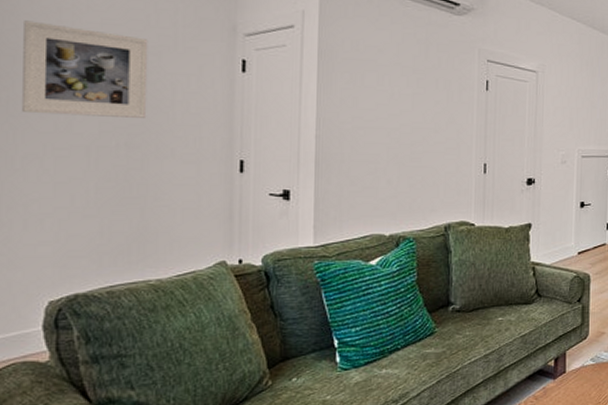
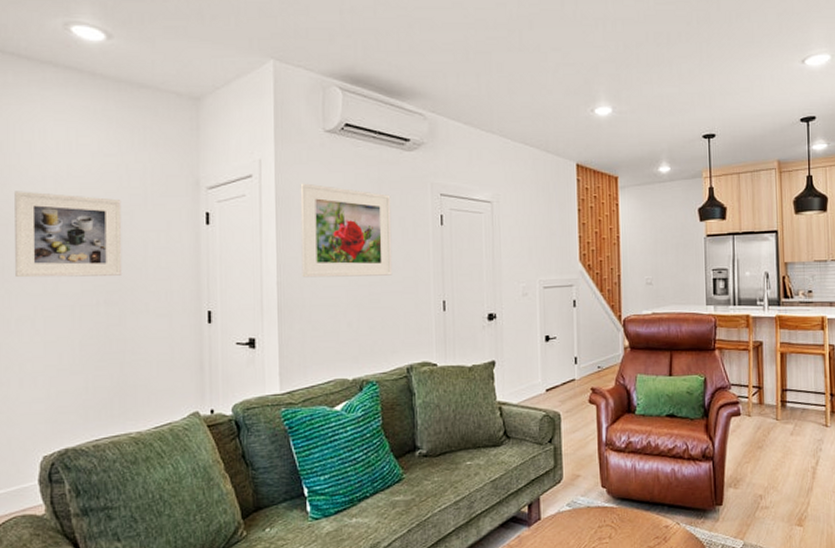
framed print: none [342,38,438,136] -> present [300,183,393,278]

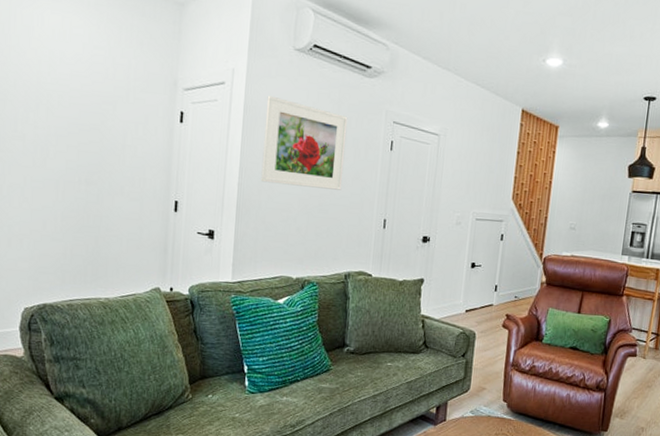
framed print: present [15,191,123,278] -> none [10,70,106,159]

